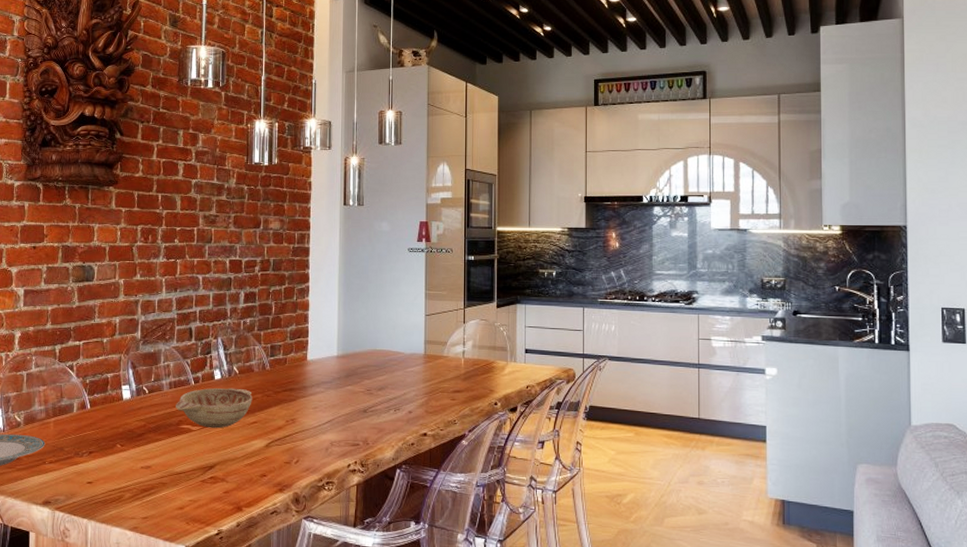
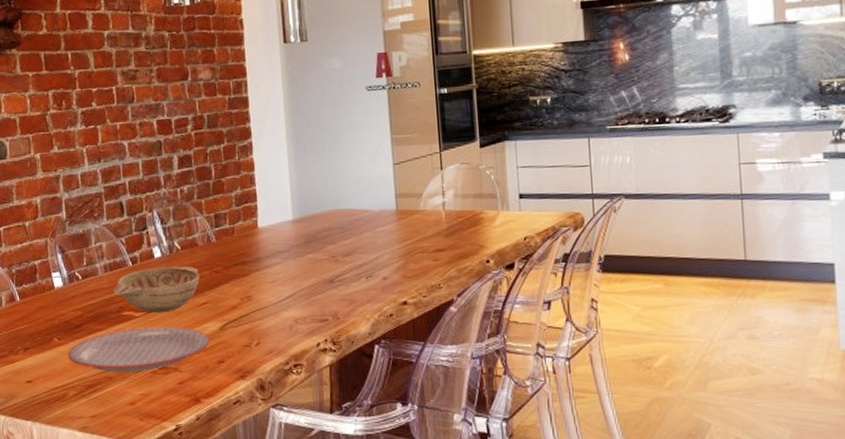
plate: none [128,440,256,480] -> present [68,327,210,373]

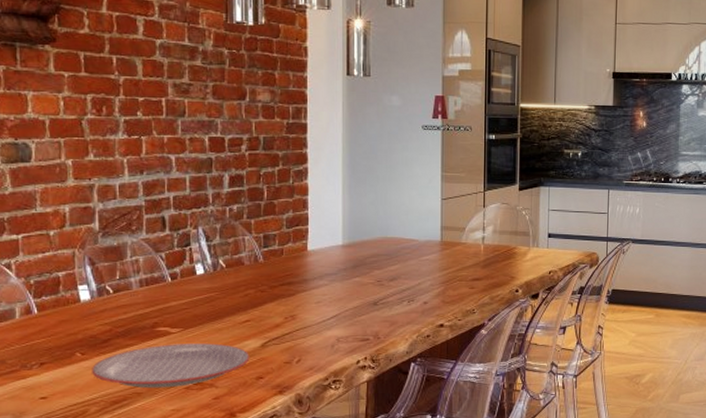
decorative bowl: present [114,266,200,313] -> none [149,284,244,330]

